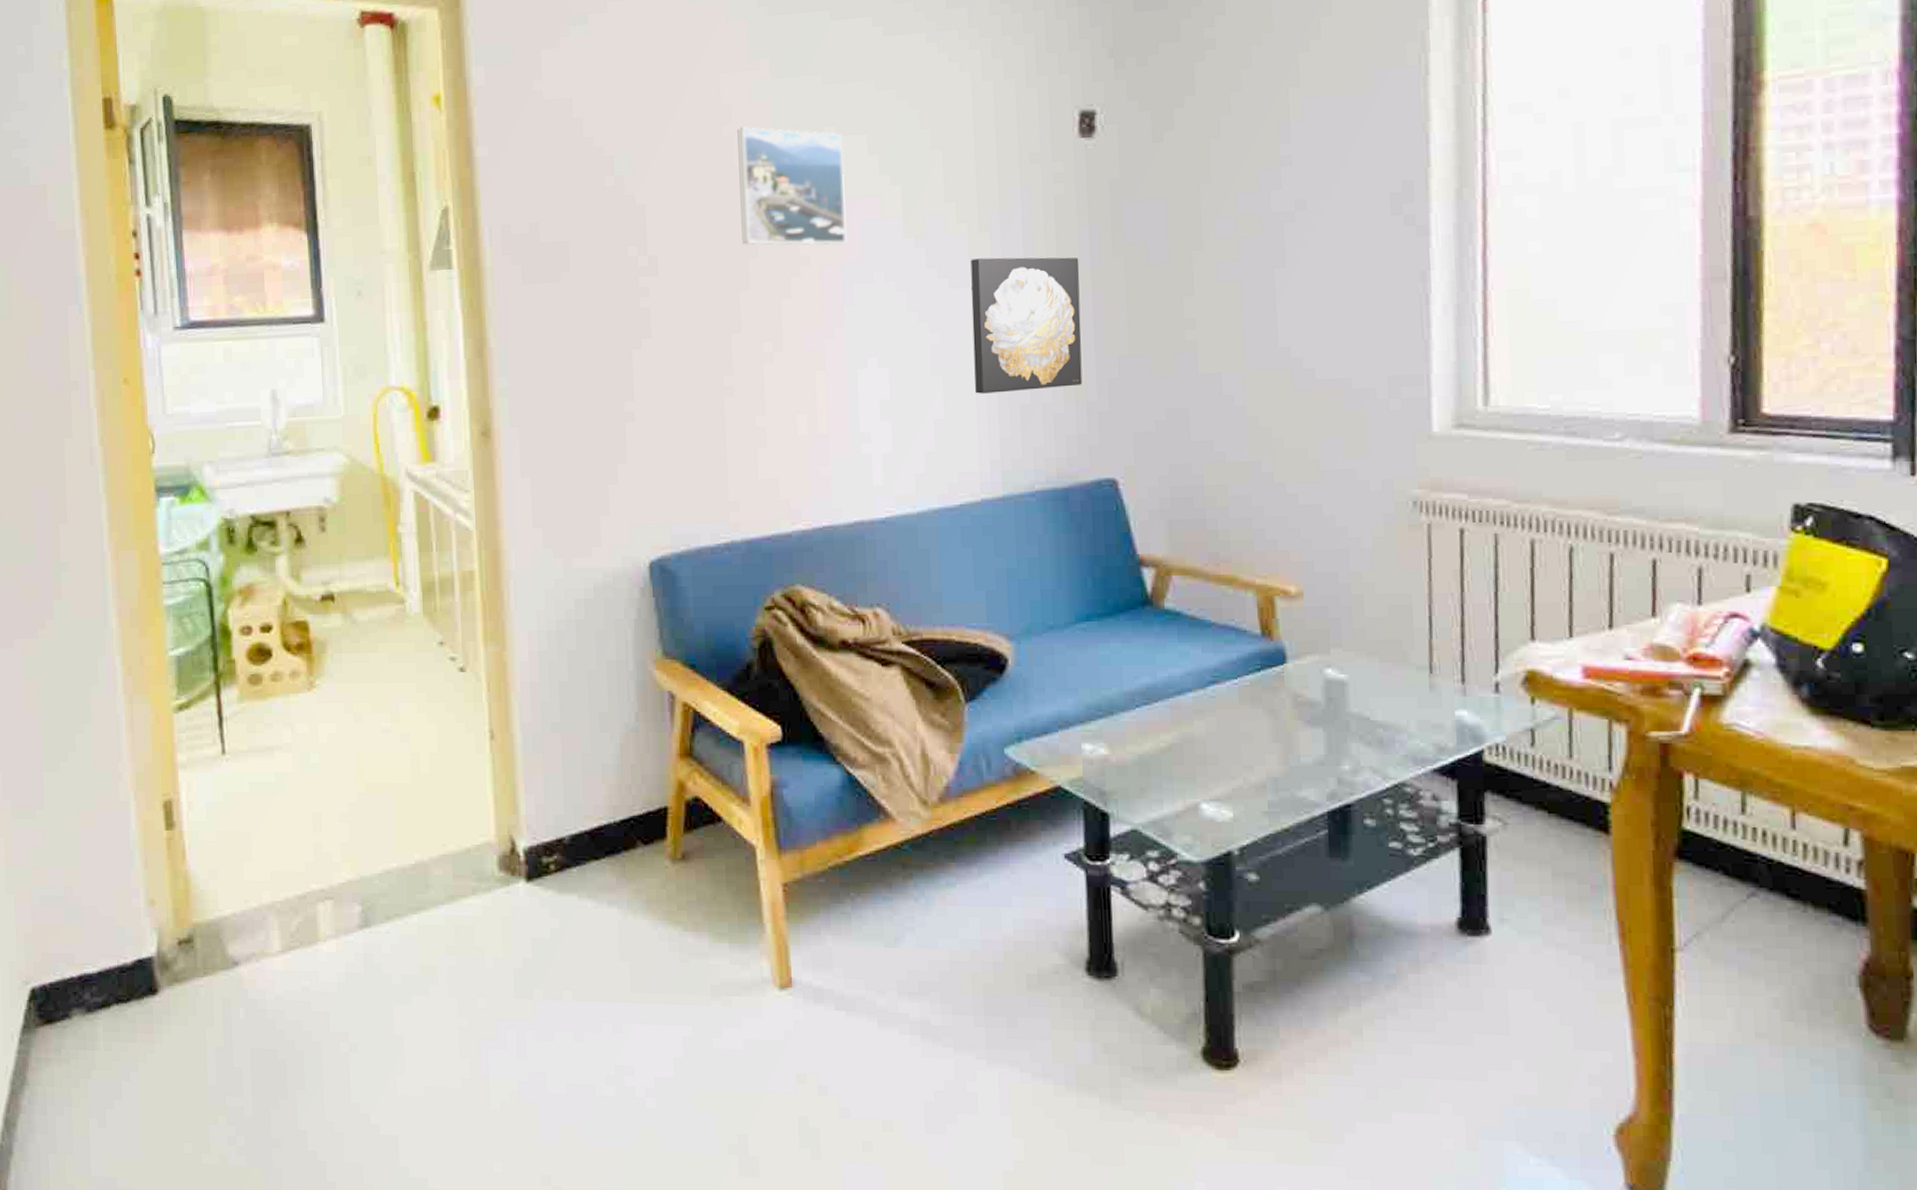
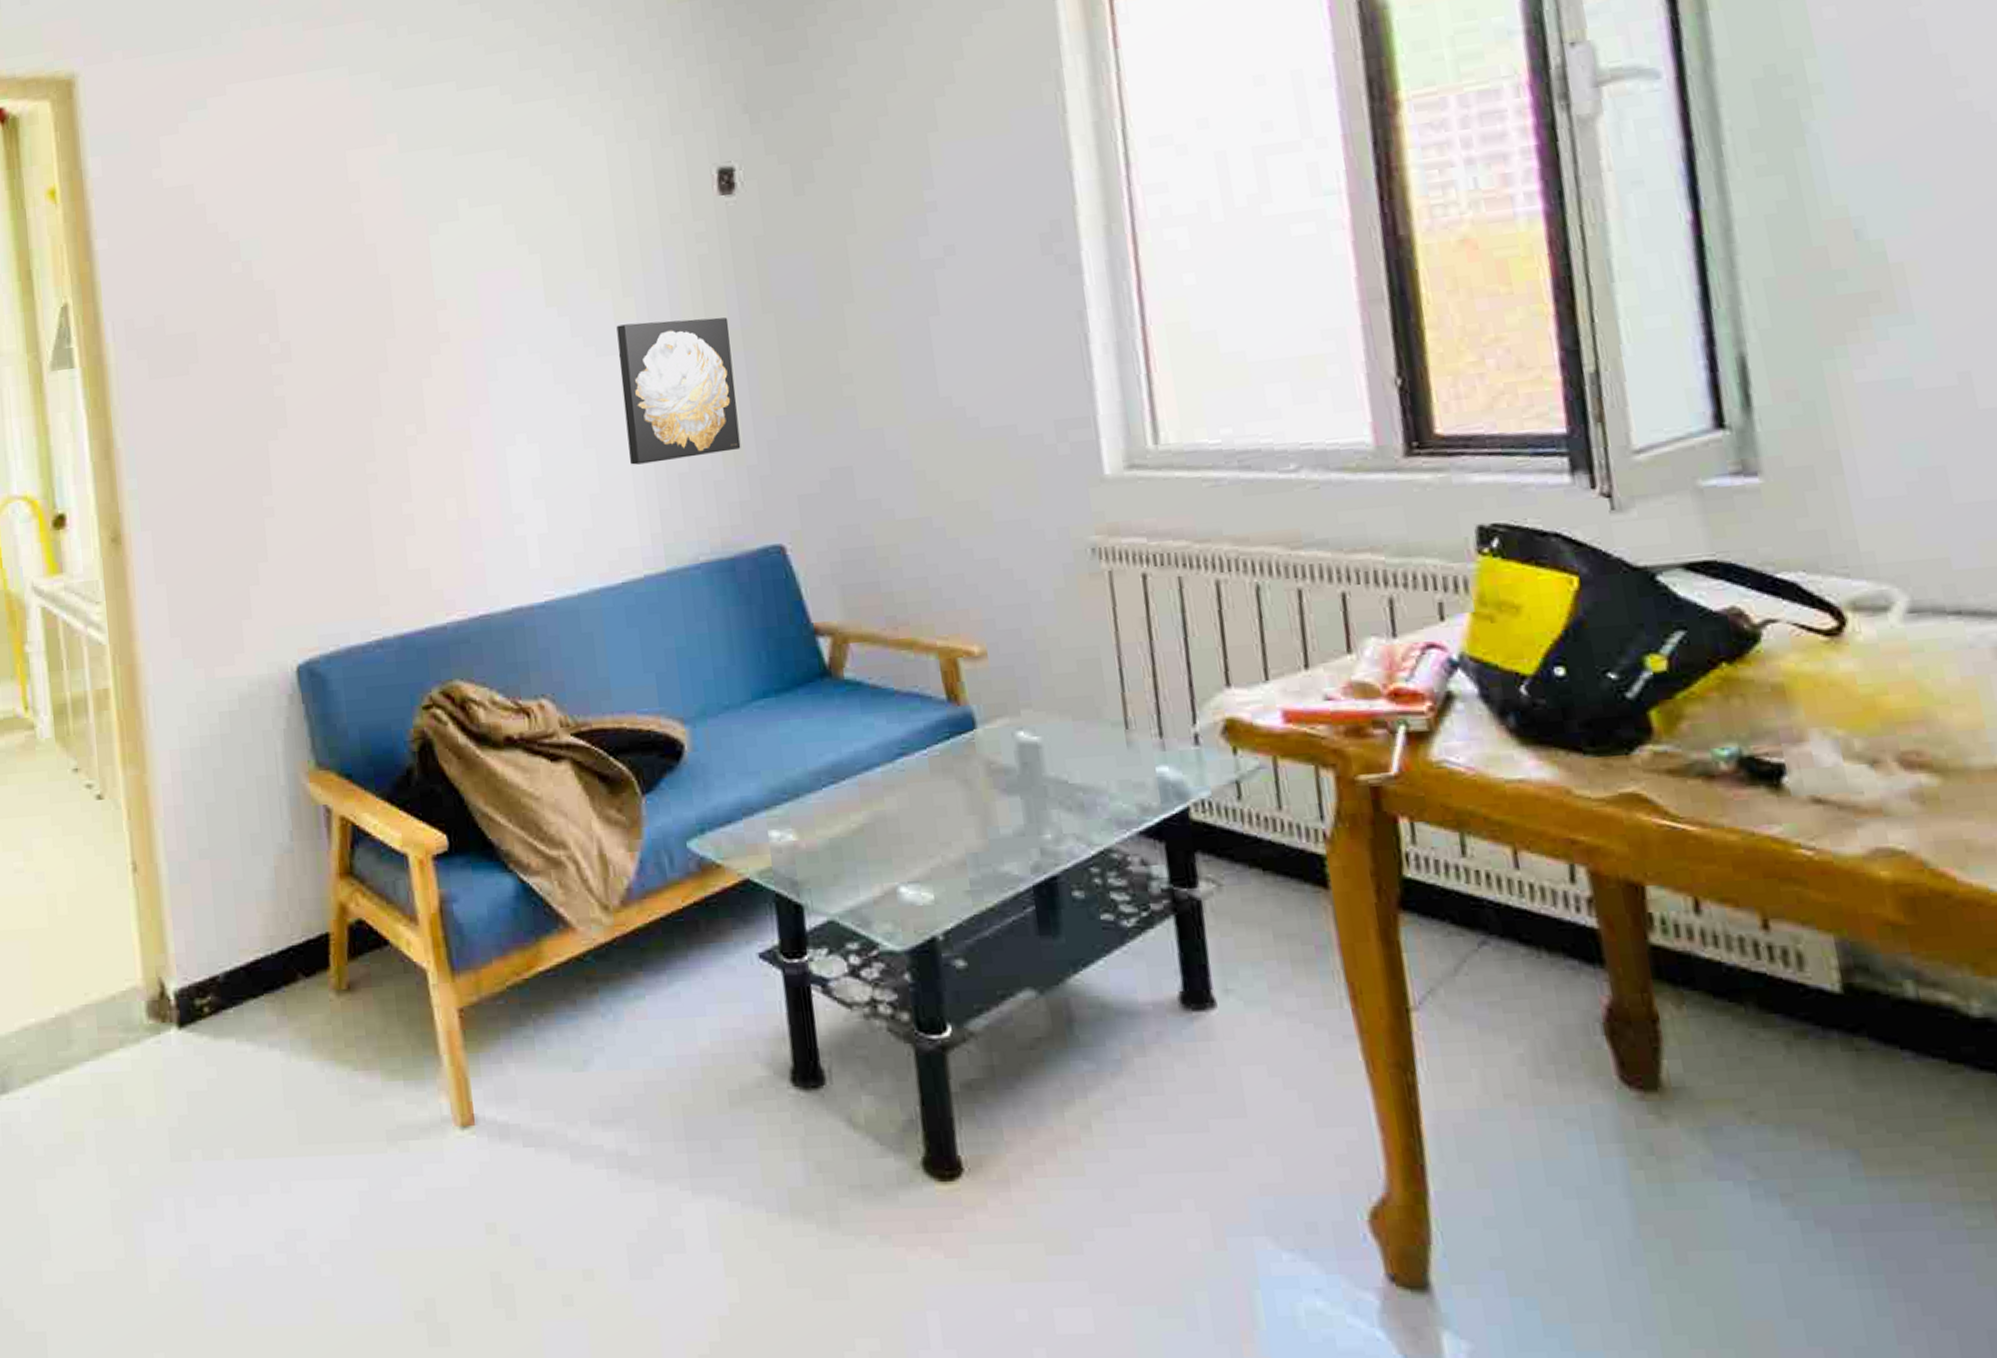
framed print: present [737,127,847,246] -> none [367,203,487,325]

